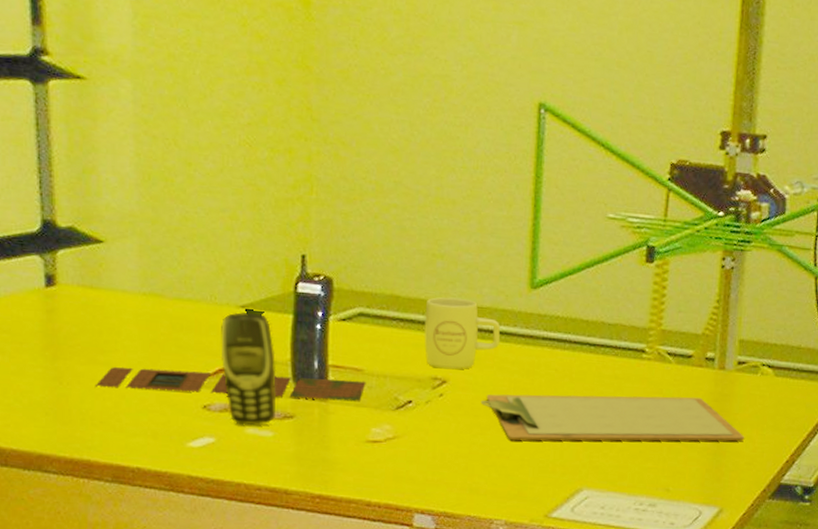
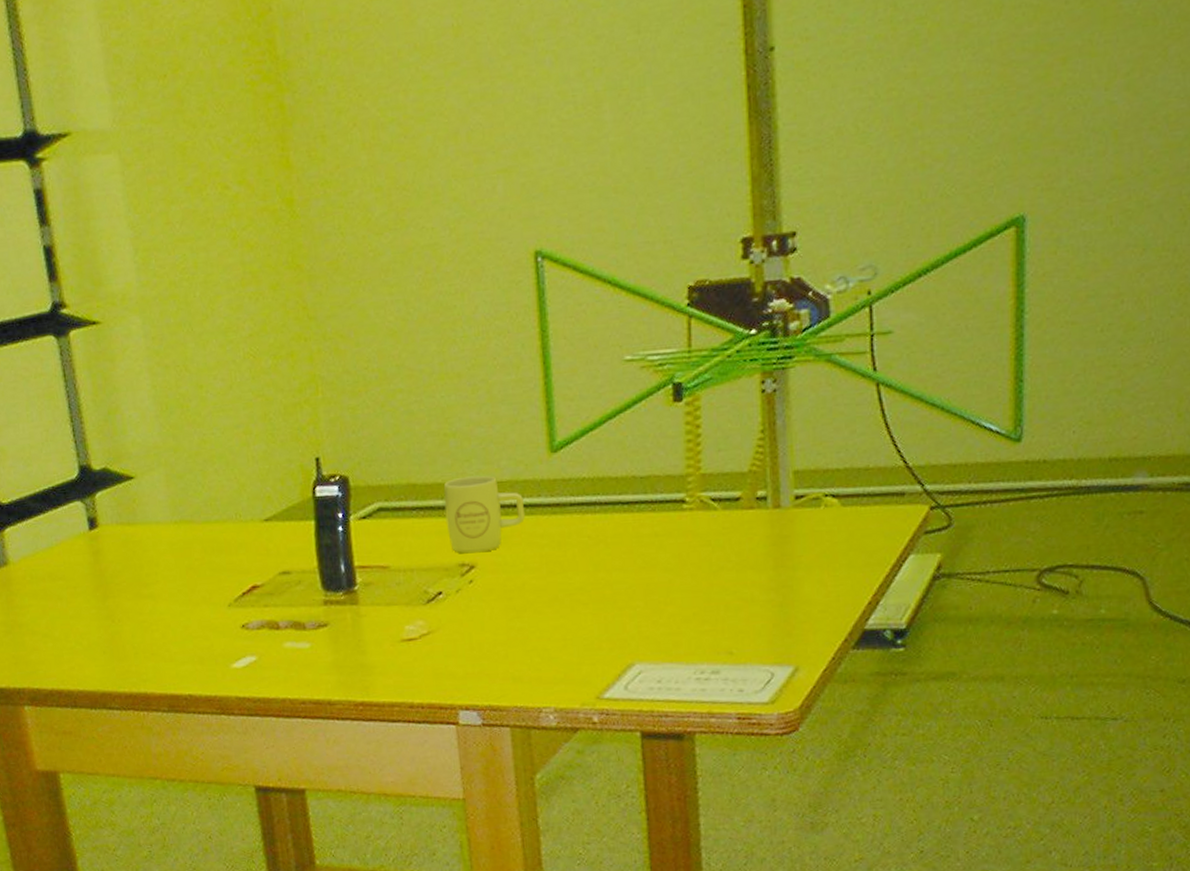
papers: present [94,366,366,402] -> none [142,578,394,620]
mobile phone: present [220,312,276,425] -> none [248,525,310,640]
clipboard: present [480,394,745,441] -> none [512,543,815,620]

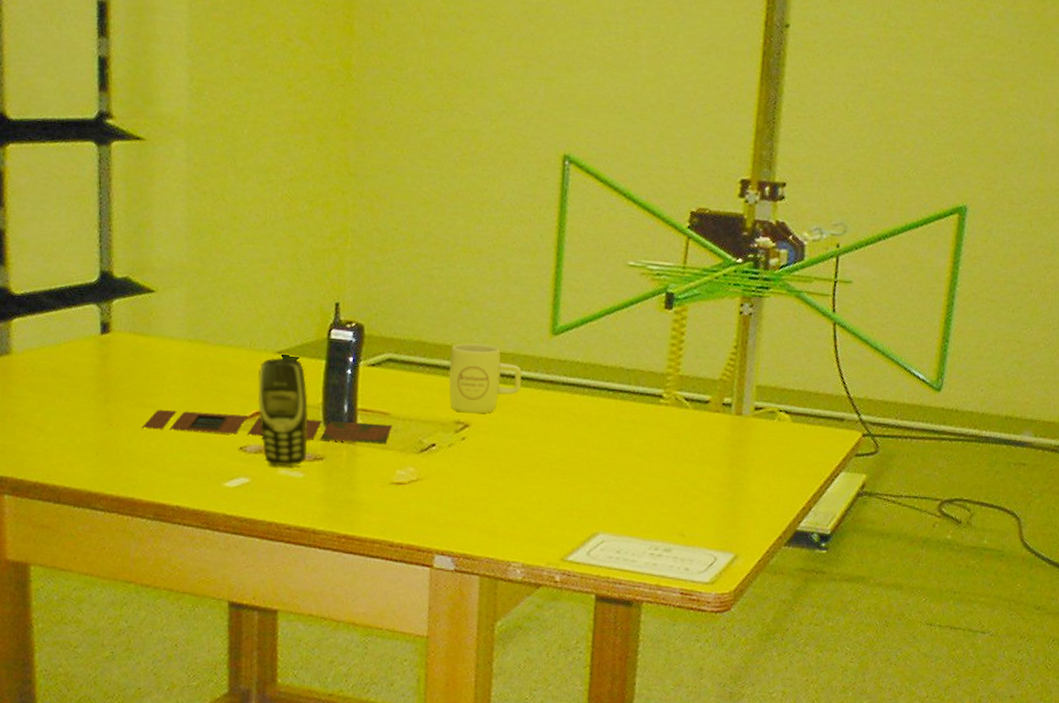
papers: none [142,578,394,620] -> present [141,409,393,445]
mobile phone: none [248,525,310,640] -> present [257,358,309,466]

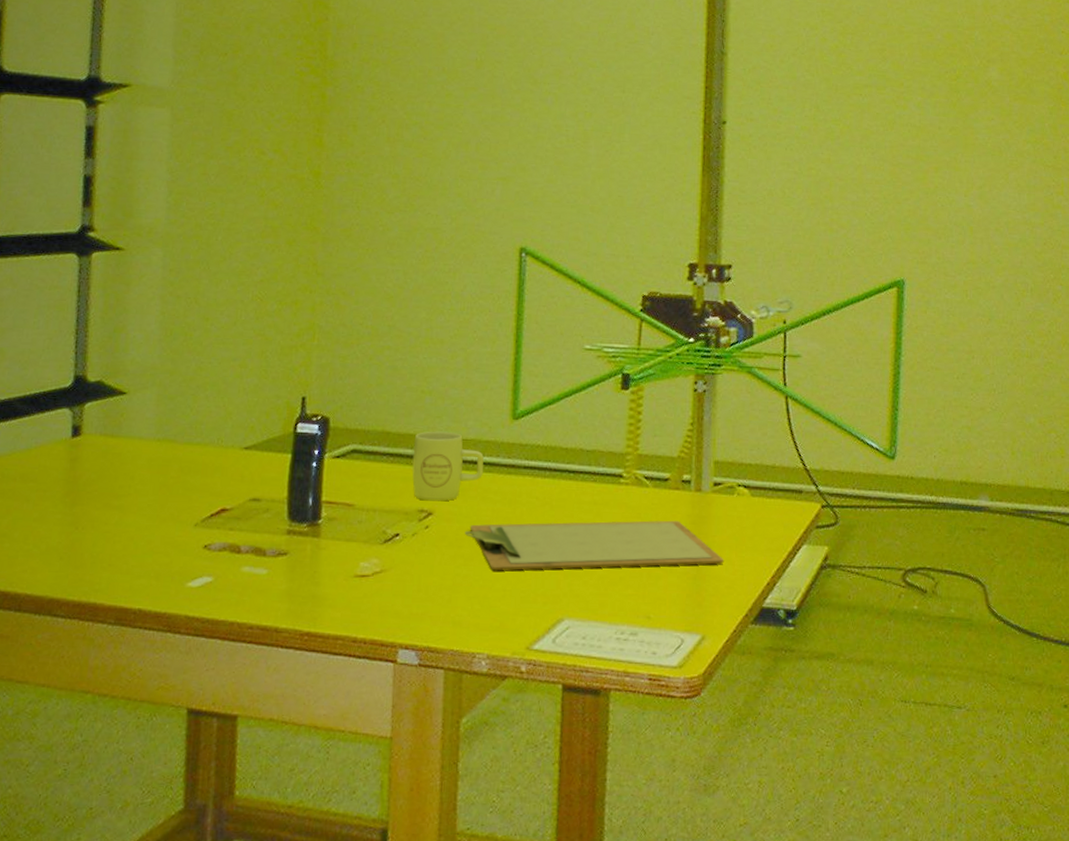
papers: present [141,409,393,445] -> none [107,510,357,537]
mobile phone: present [257,358,309,466] -> none [223,454,274,564]
clipboard: none [501,438,761,487] -> present [464,520,724,571]

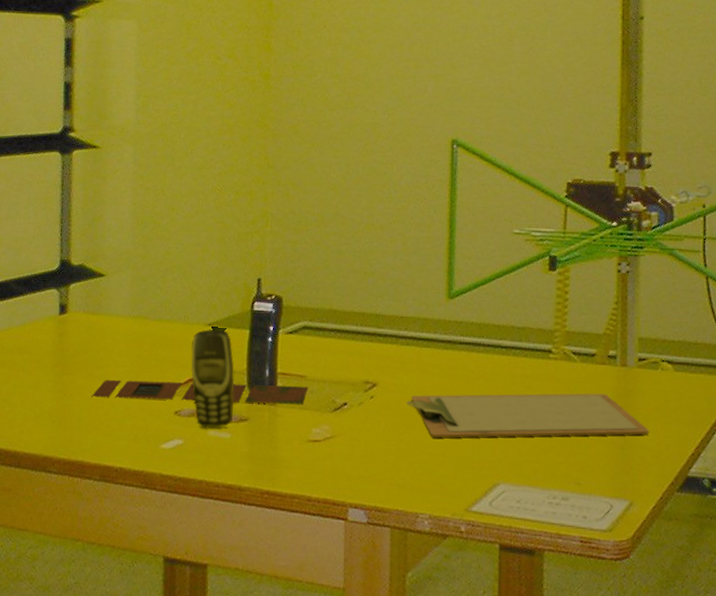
papers: none [107,510,357,537] -> present [91,379,309,405]
mobile phone: none [223,454,274,564] -> present [190,330,235,428]
mug: present [412,431,484,502] -> none [357,309,423,374]

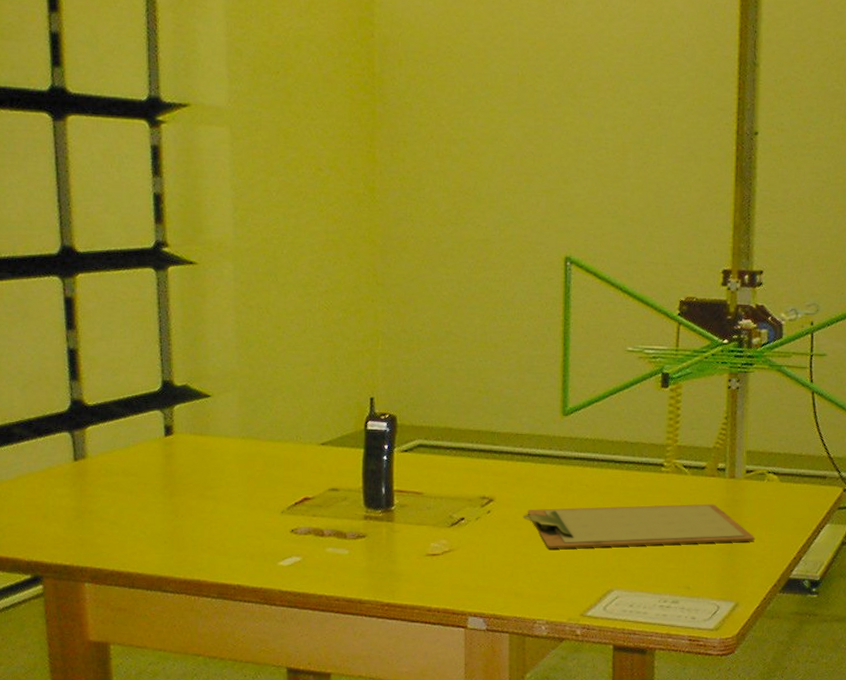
papers: present [91,379,309,405] -> none [203,499,426,521]
mobile phone: present [190,330,235,428] -> none [305,449,351,545]

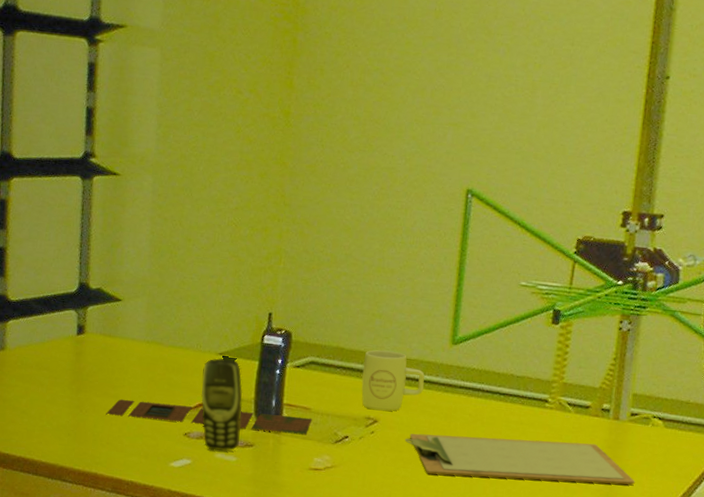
papers: none [203,499,426,521] -> present [105,399,313,435]
mobile phone: none [305,449,351,545] -> present [201,358,243,451]
mug: none [473,427,538,489] -> present [361,349,425,412]

